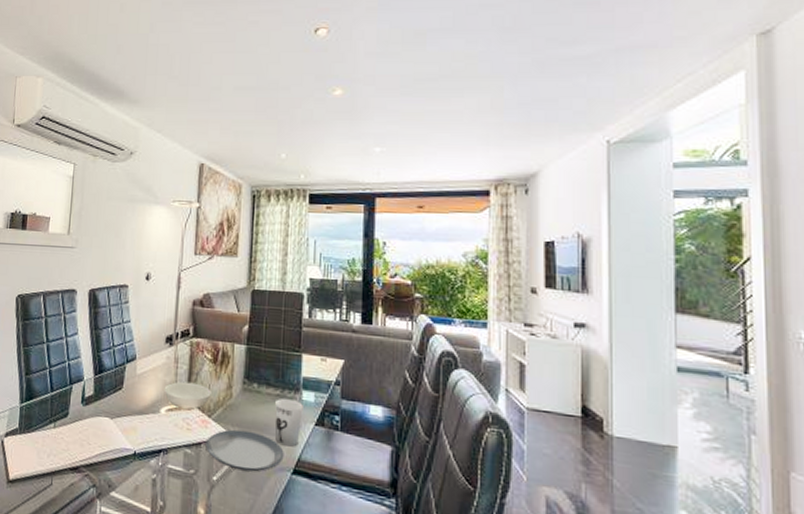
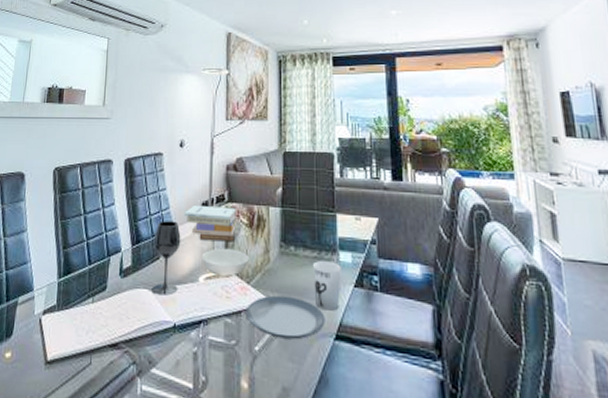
wineglass: none [113,352,144,425] -> present [151,221,181,296]
books: none [148,338,201,377] -> present [184,204,236,242]

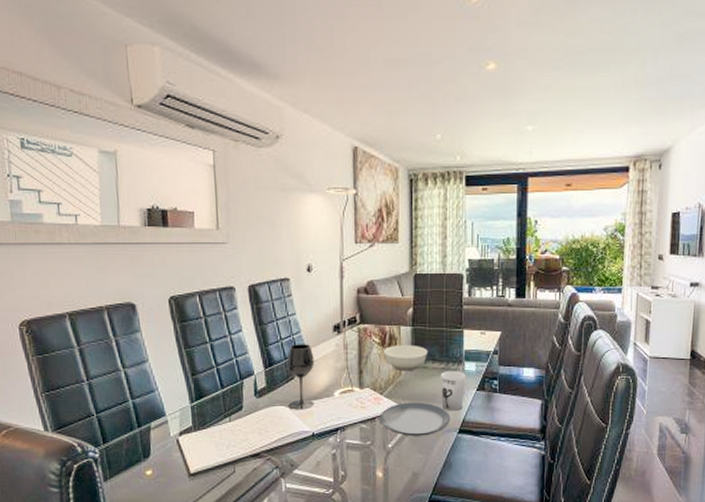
books: present [184,204,236,242] -> none [316,327,369,360]
bowl: present [201,248,249,278] -> none [336,365,382,391]
bowl: none [251,227,299,259] -> present [383,345,429,372]

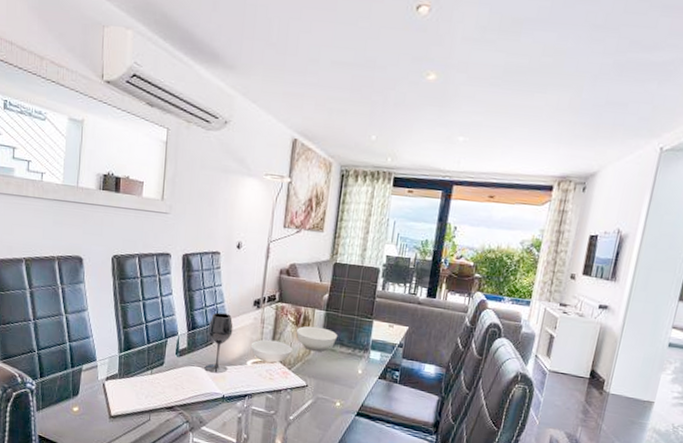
bowl: none [336,365,382,391] -> present [250,339,293,364]
plate: present [379,402,451,436] -> none [285,380,351,414]
cup: present [441,370,466,411] -> none [344,356,370,395]

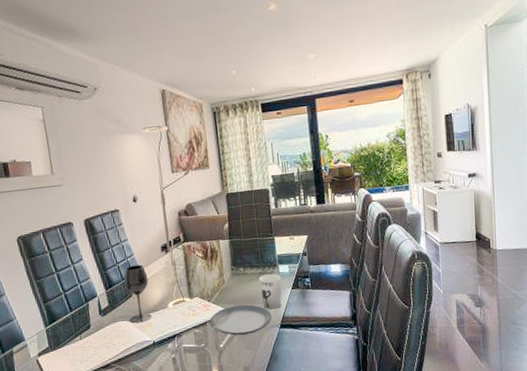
bowl: present [250,339,293,364] -> none [167,277,208,301]
plate: none [285,380,351,414] -> present [210,304,272,336]
bowl: present [296,326,338,352] -> none [206,255,246,280]
cup: none [344,356,370,395] -> present [259,273,282,310]

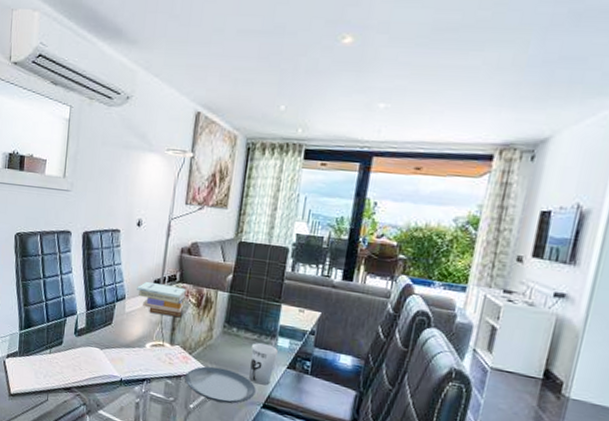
wineglass: present [124,264,152,324] -> none [102,292,132,356]
books: none [147,245,194,276] -> present [137,281,186,318]

